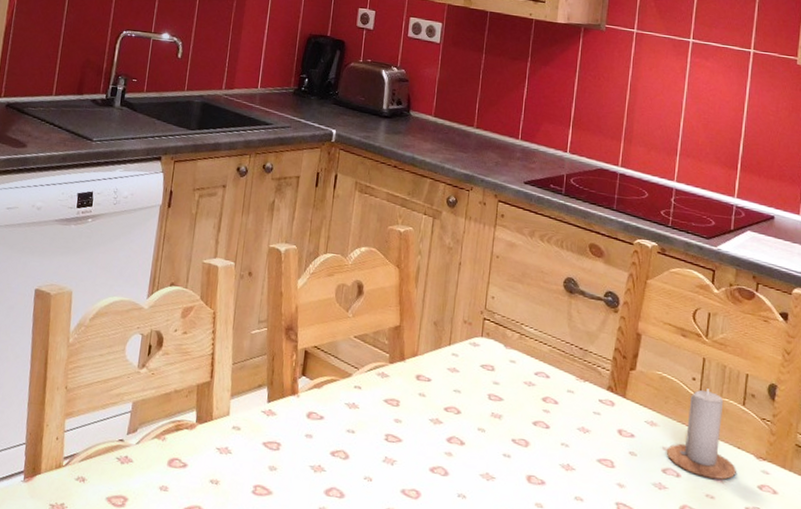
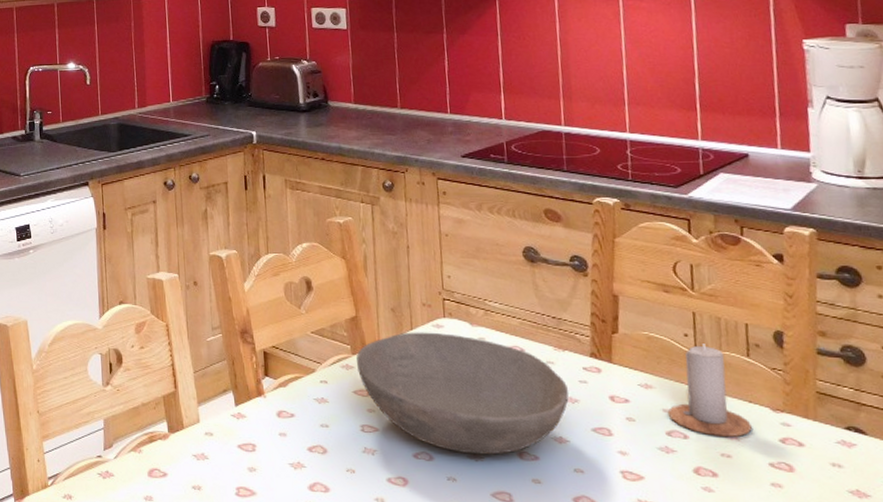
bowl: none [392,347,582,476] -> present [356,332,569,455]

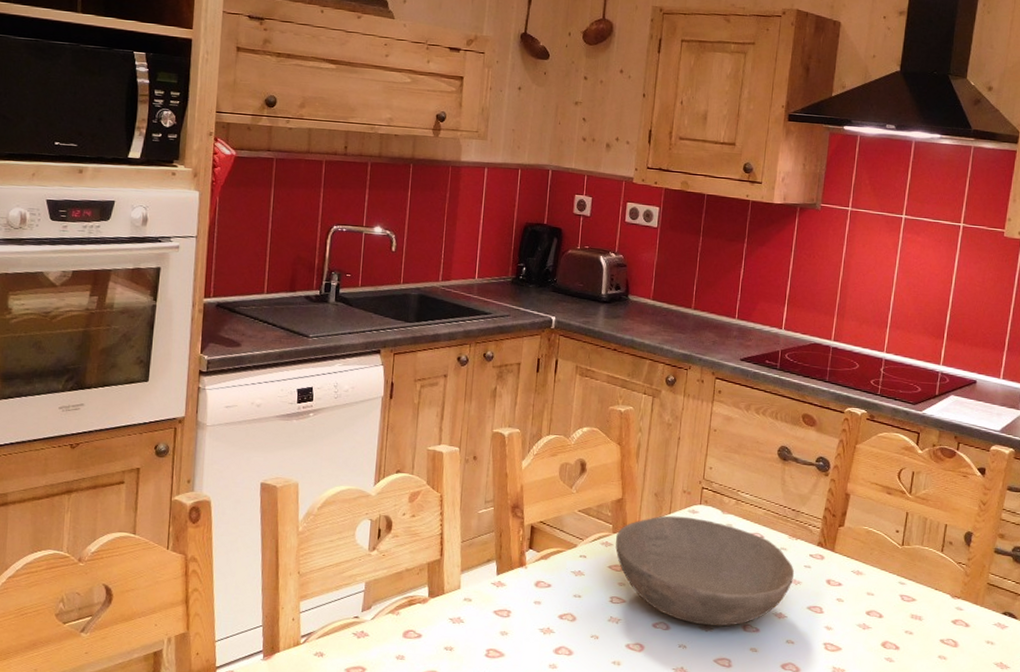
candle: present [667,344,752,437] -> none [870,539,933,617]

